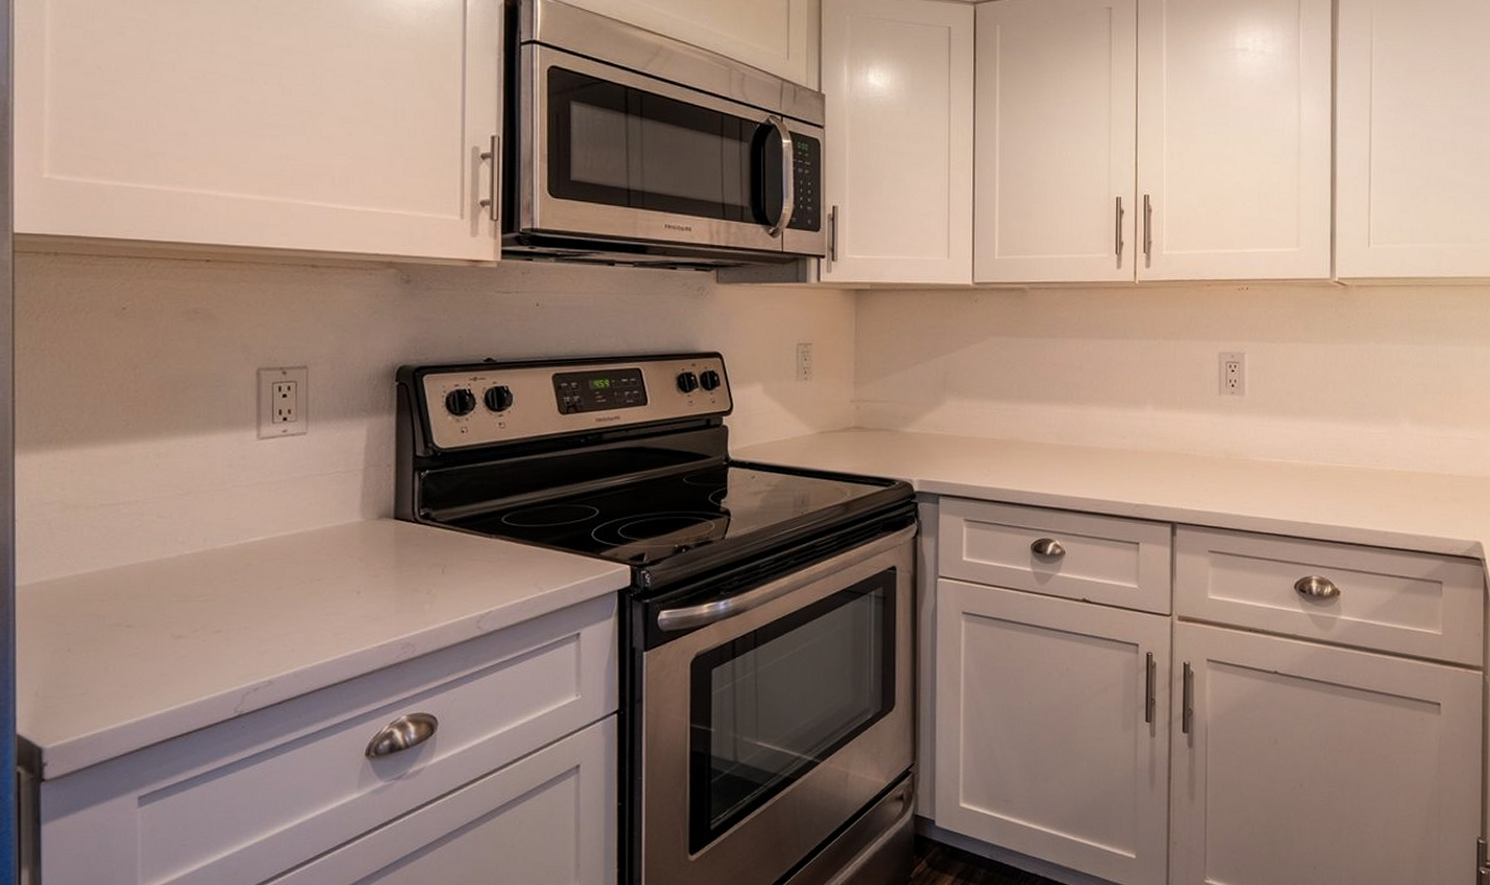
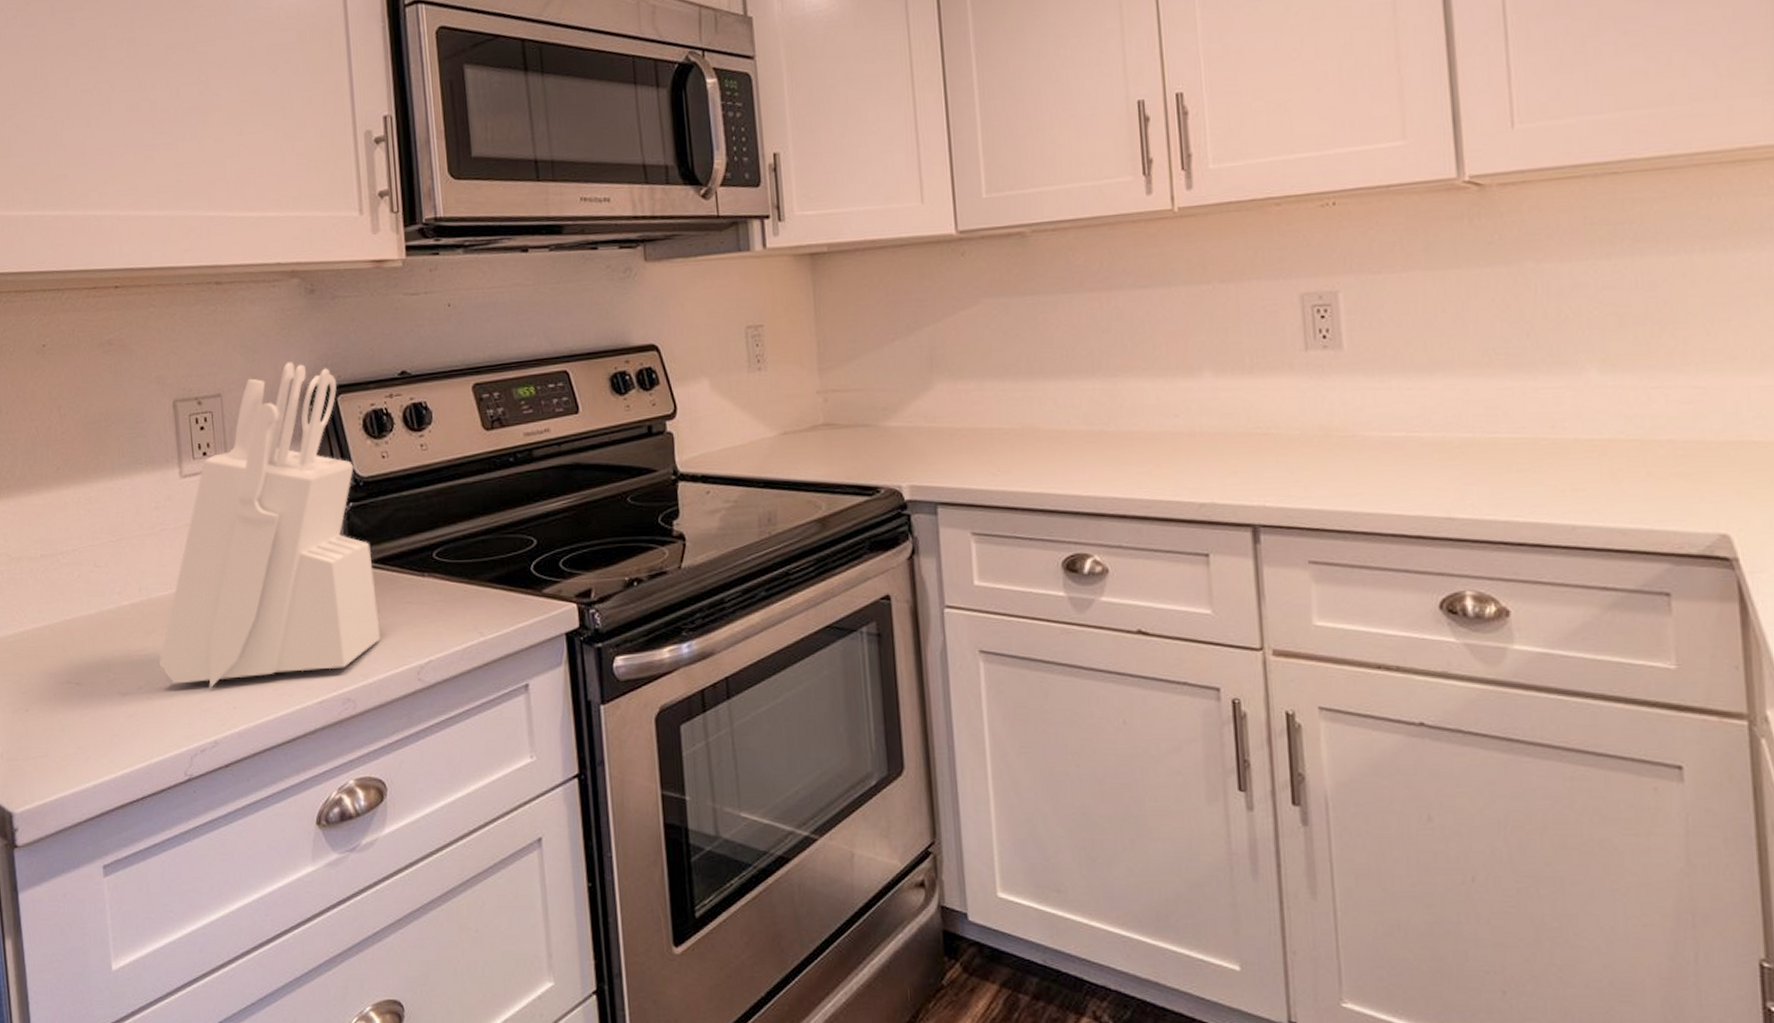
knife block: none [218,342,445,633] -> present [159,362,381,689]

